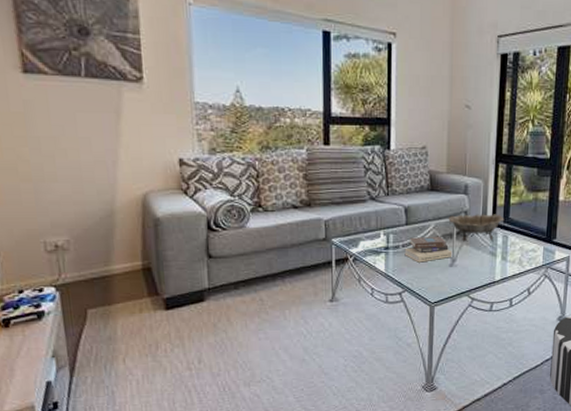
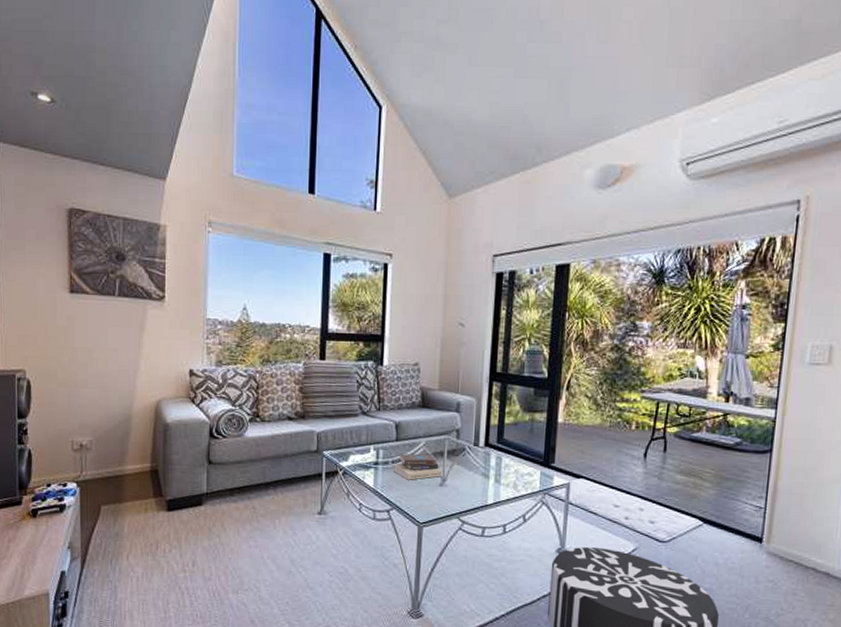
decorative bowl: present [448,214,505,242] -> none [439,432,498,461]

